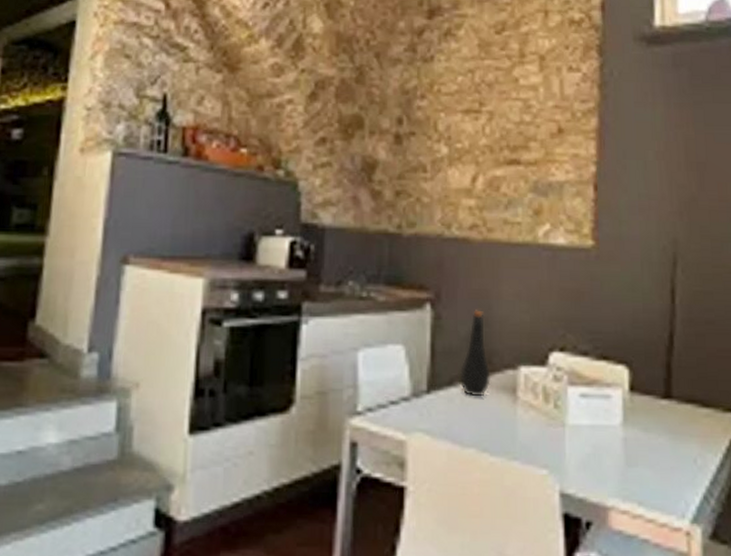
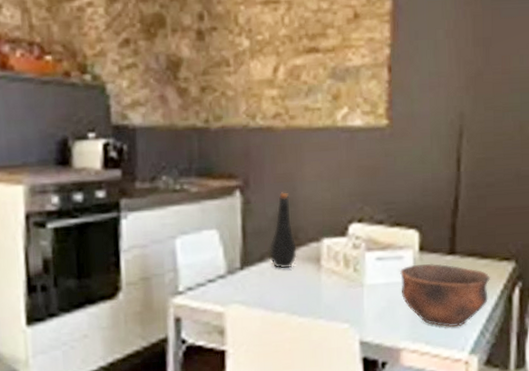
bowl: none [606,406,714,488] -> present [399,263,491,327]

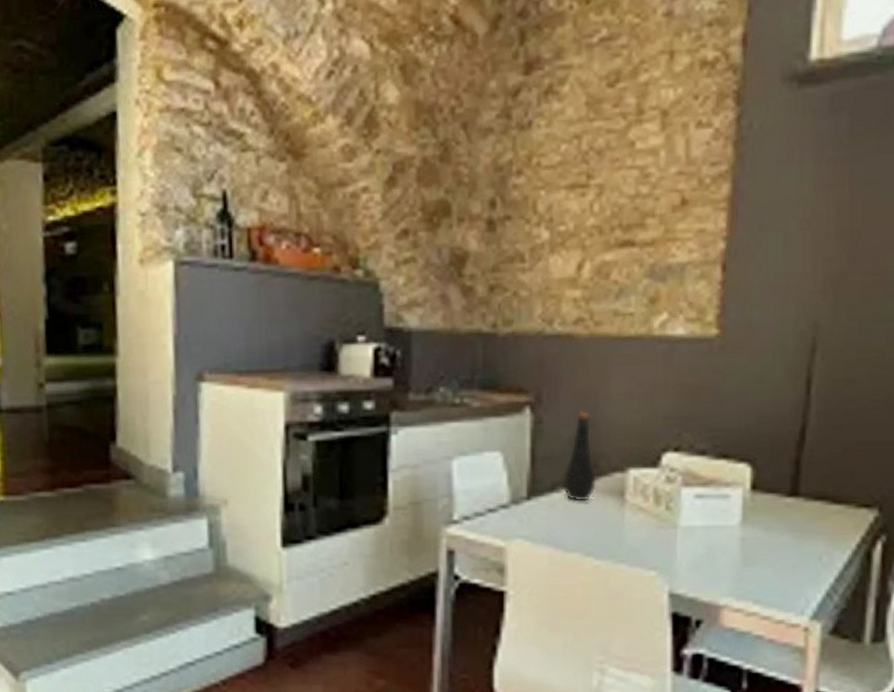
bowl: present [399,263,491,327] -> none [723,505,845,585]

